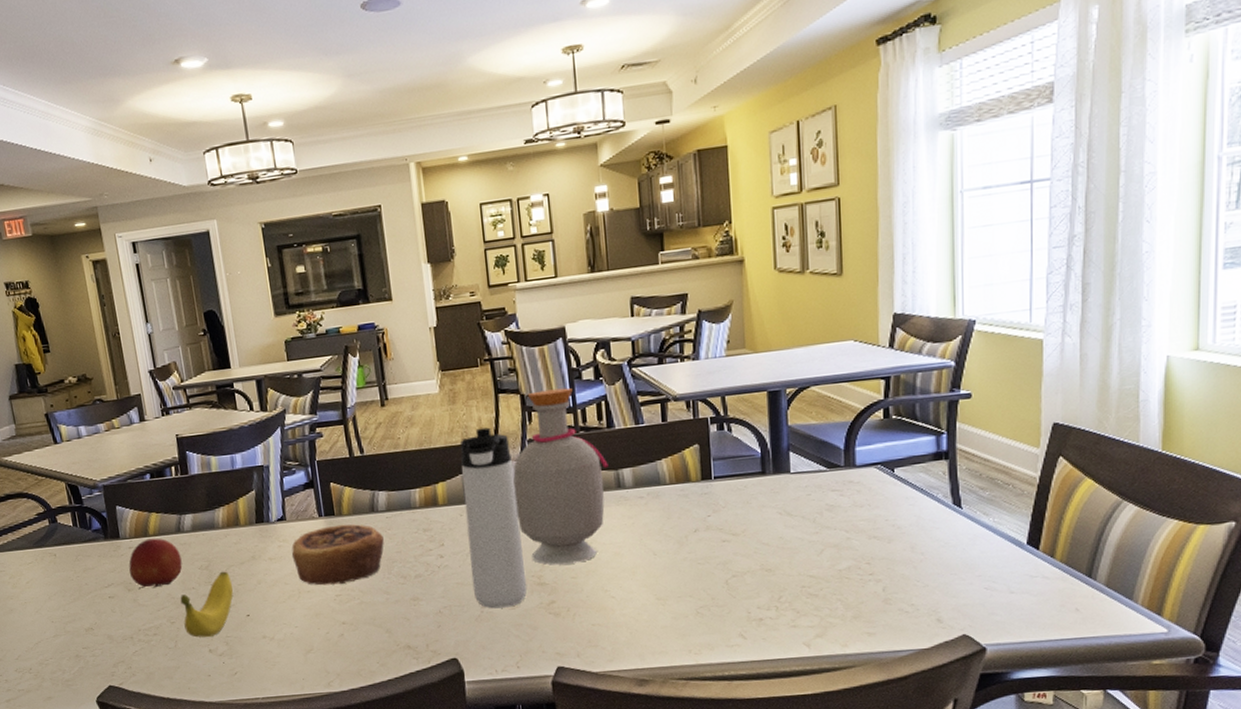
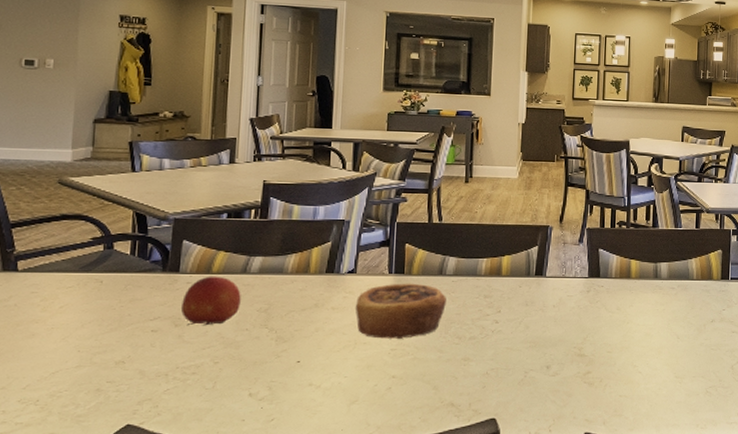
banana: present [180,571,233,638] -> none [228,316,288,380]
thermos bottle: present [459,427,527,609] -> none [520,213,571,374]
bottle: present [513,387,609,565] -> none [569,189,650,339]

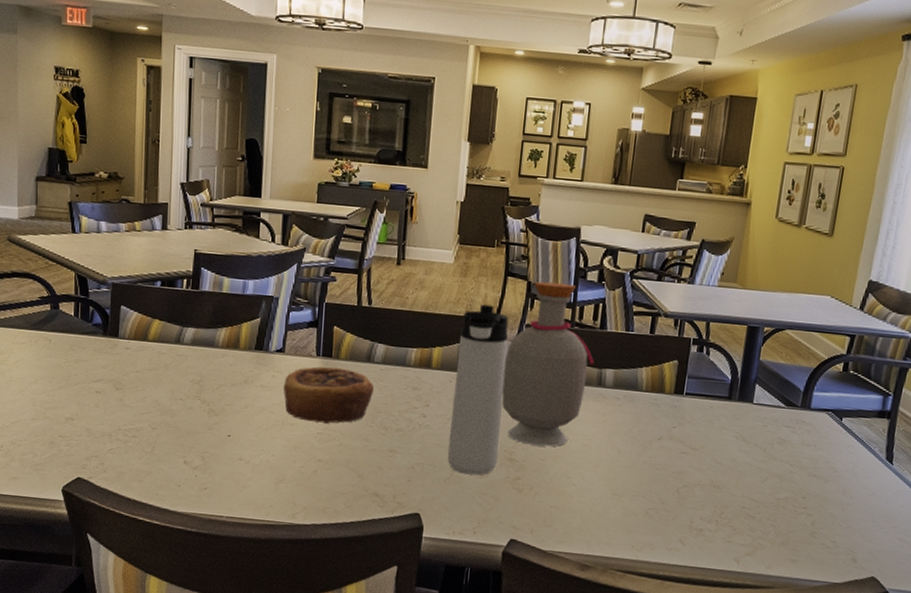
fruit: present [180,276,241,326] -> none [120,343,175,392]
thermos bottle: none [520,213,571,374] -> present [447,304,508,476]
bottle: none [569,189,650,339] -> present [501,281,594,447]

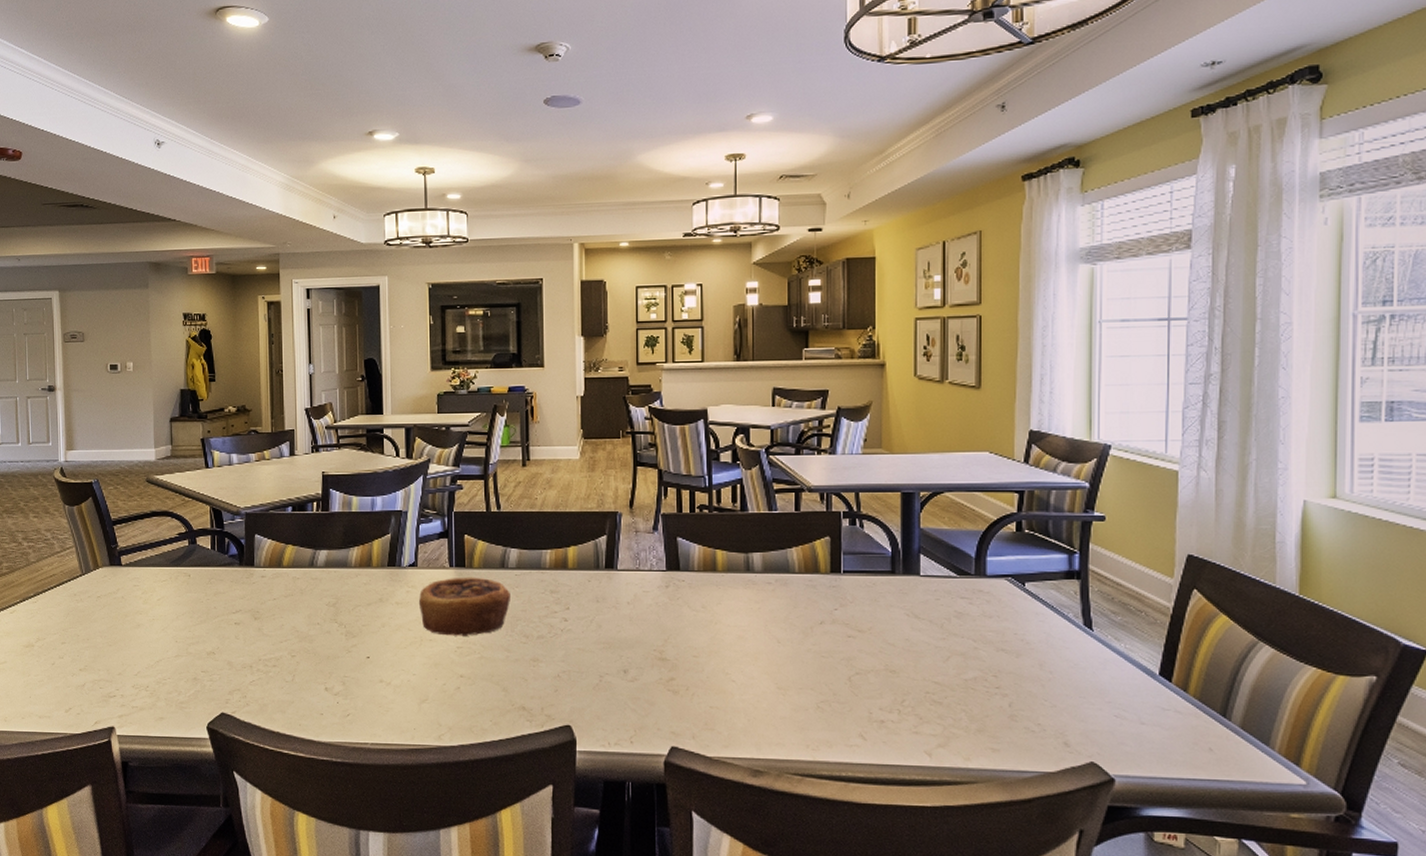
thermos bottle: present [447,304,508,476] -> none [593,497,648,679]
bottle: present [501,281,594,447] -> none [644,467,739,642]

